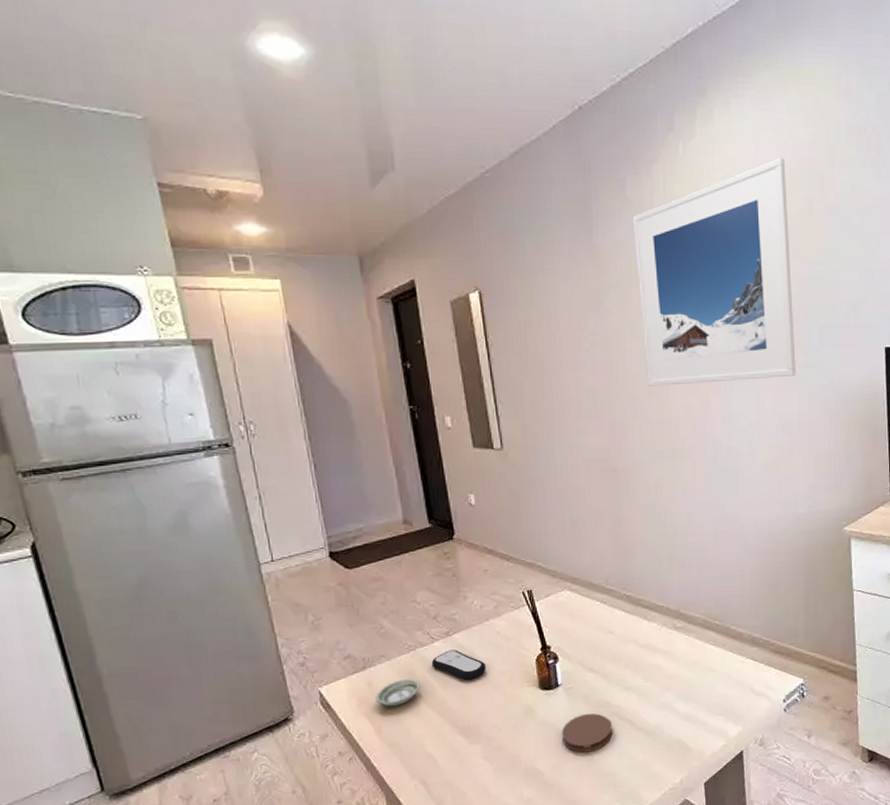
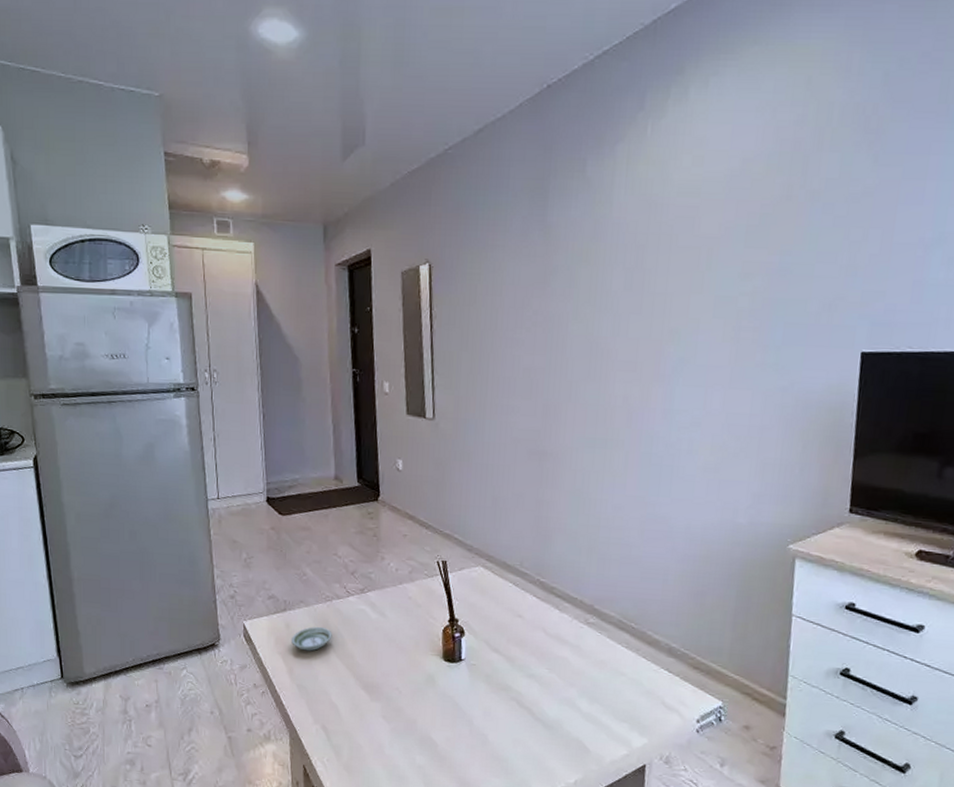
remote control: present [431,649,486,681] -> none [344,606,394,639]
coaster: present [562,713,613,753] -> none [459,693,511,733]
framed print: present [632,157,796,386] -> none [586,139,765,375]

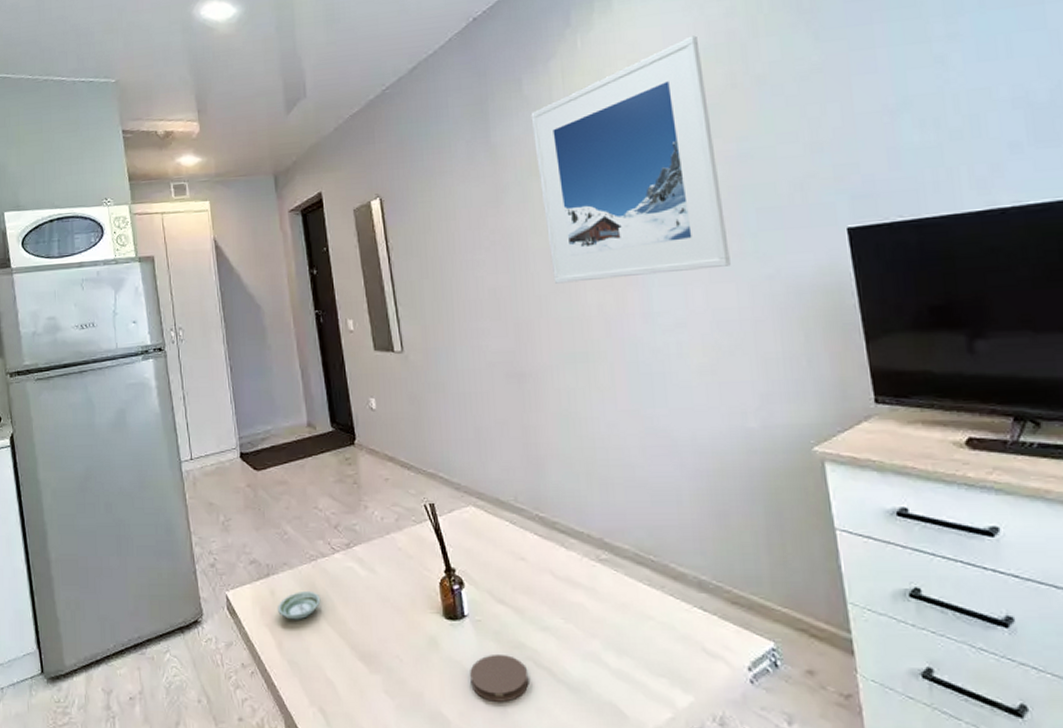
coaster: none [459,693,511,733] -> present [470,655,529,702]
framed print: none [586,139,765,375] -> present [531,35,731,284]

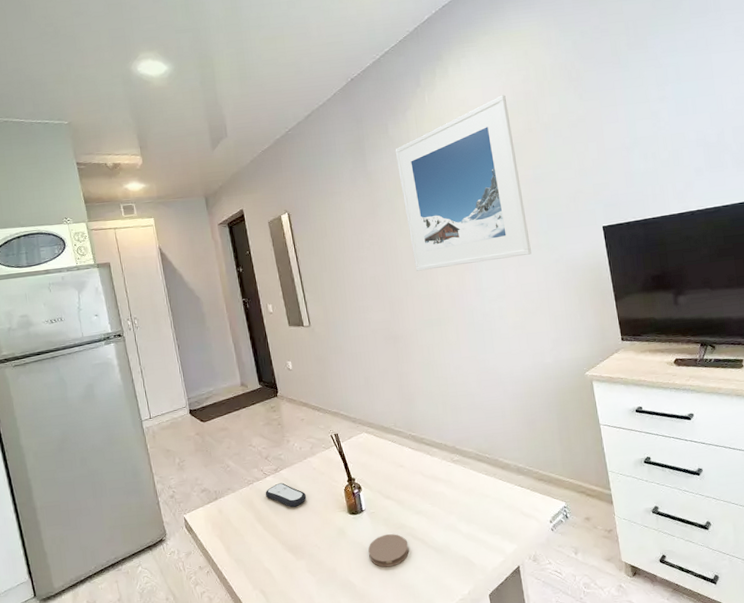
saucer: present [278,592,321,620] -> none [225,507,258,530]
remote control: none [332,563,387,600] -> present [265,482,306,508]

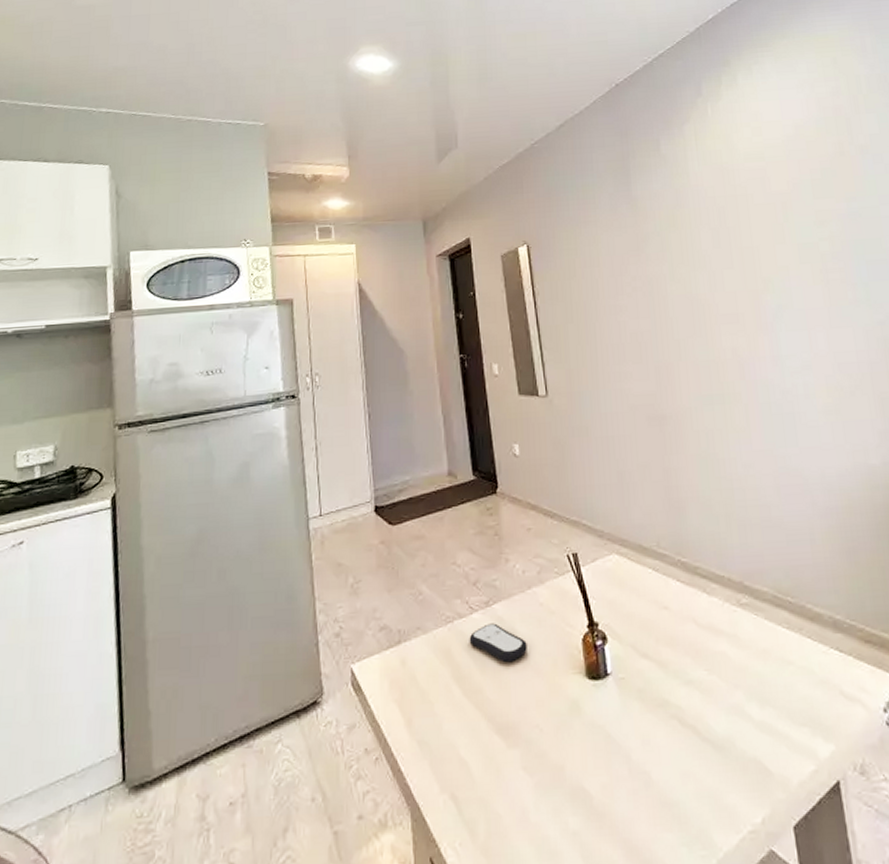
coaster: present [368,534,409,568] -> none [613,715,674,769]
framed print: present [395,95,532,271] -> none [668,109,847,328]

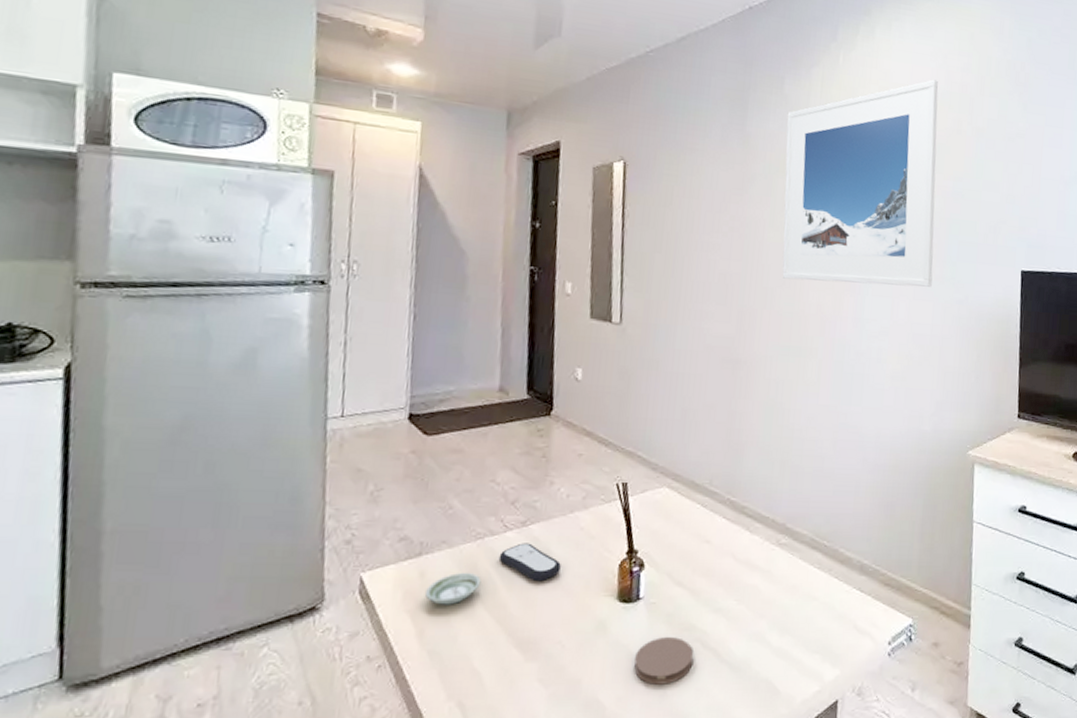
saucer: none [409,658,456,693] -> present [425,573,481,605]
coaster: none [613,715,674,769] -> present [634,637,694,685]
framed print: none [668,109,847,328] -> present [782,79,939,287]

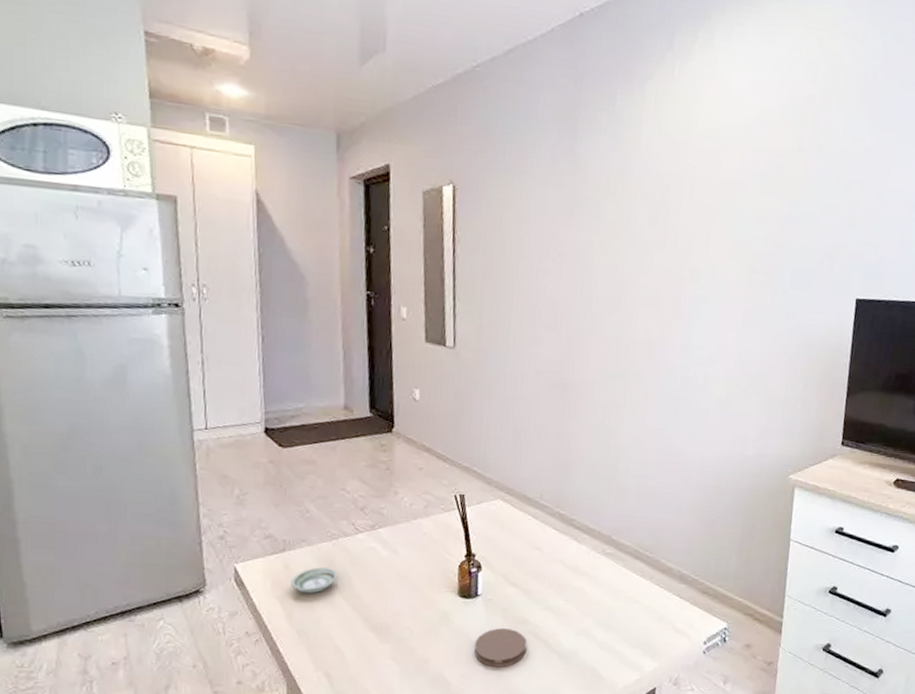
remote control: present [498,543,561,582] -> none [352,544,407,578]
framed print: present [782,79,939,287] -> none [611,92,781,315]

